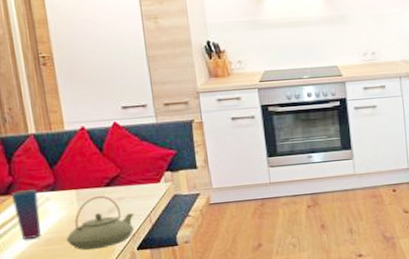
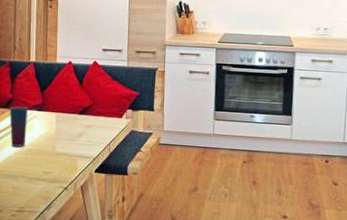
teapot: present [66,196,135,251] -> none [42,121,97,166]

